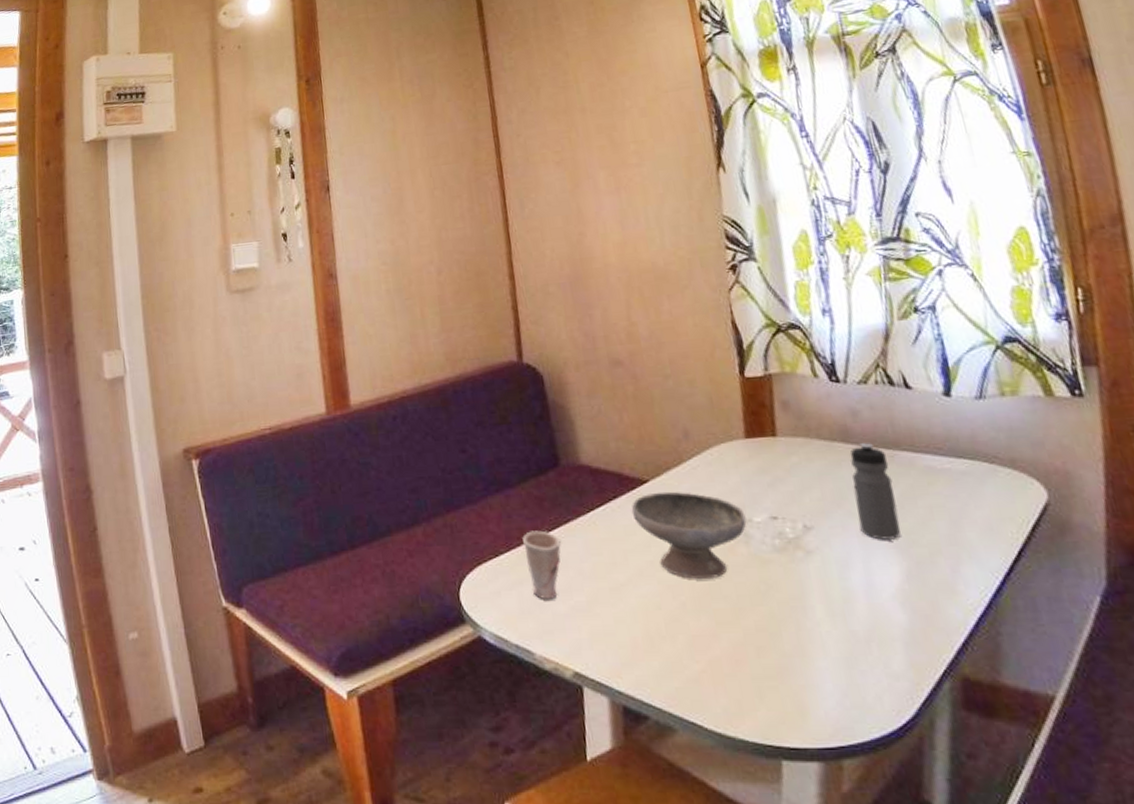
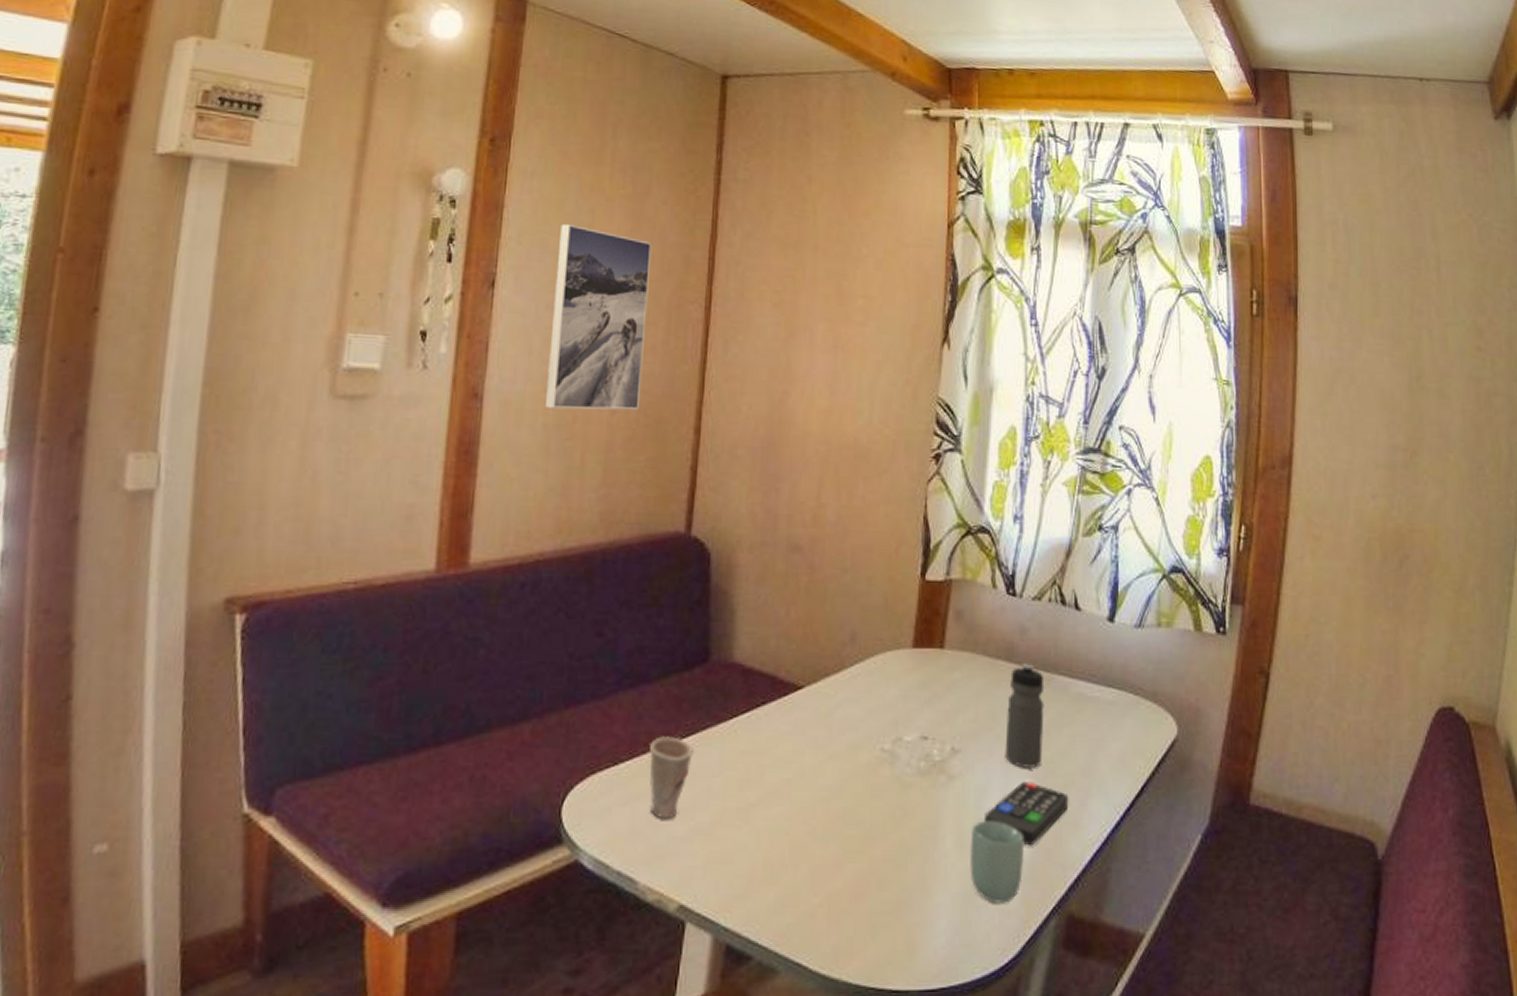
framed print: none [370,131,460,277] -> present [546,223,652,411]
bowl: present [631,491,747,579] -> none [778,700,896,801]
cup: none [840,590,904,668] -> present [970,820,1025,904]
remote control: none [851,552,940,613] -> present [985,782,1069,846]

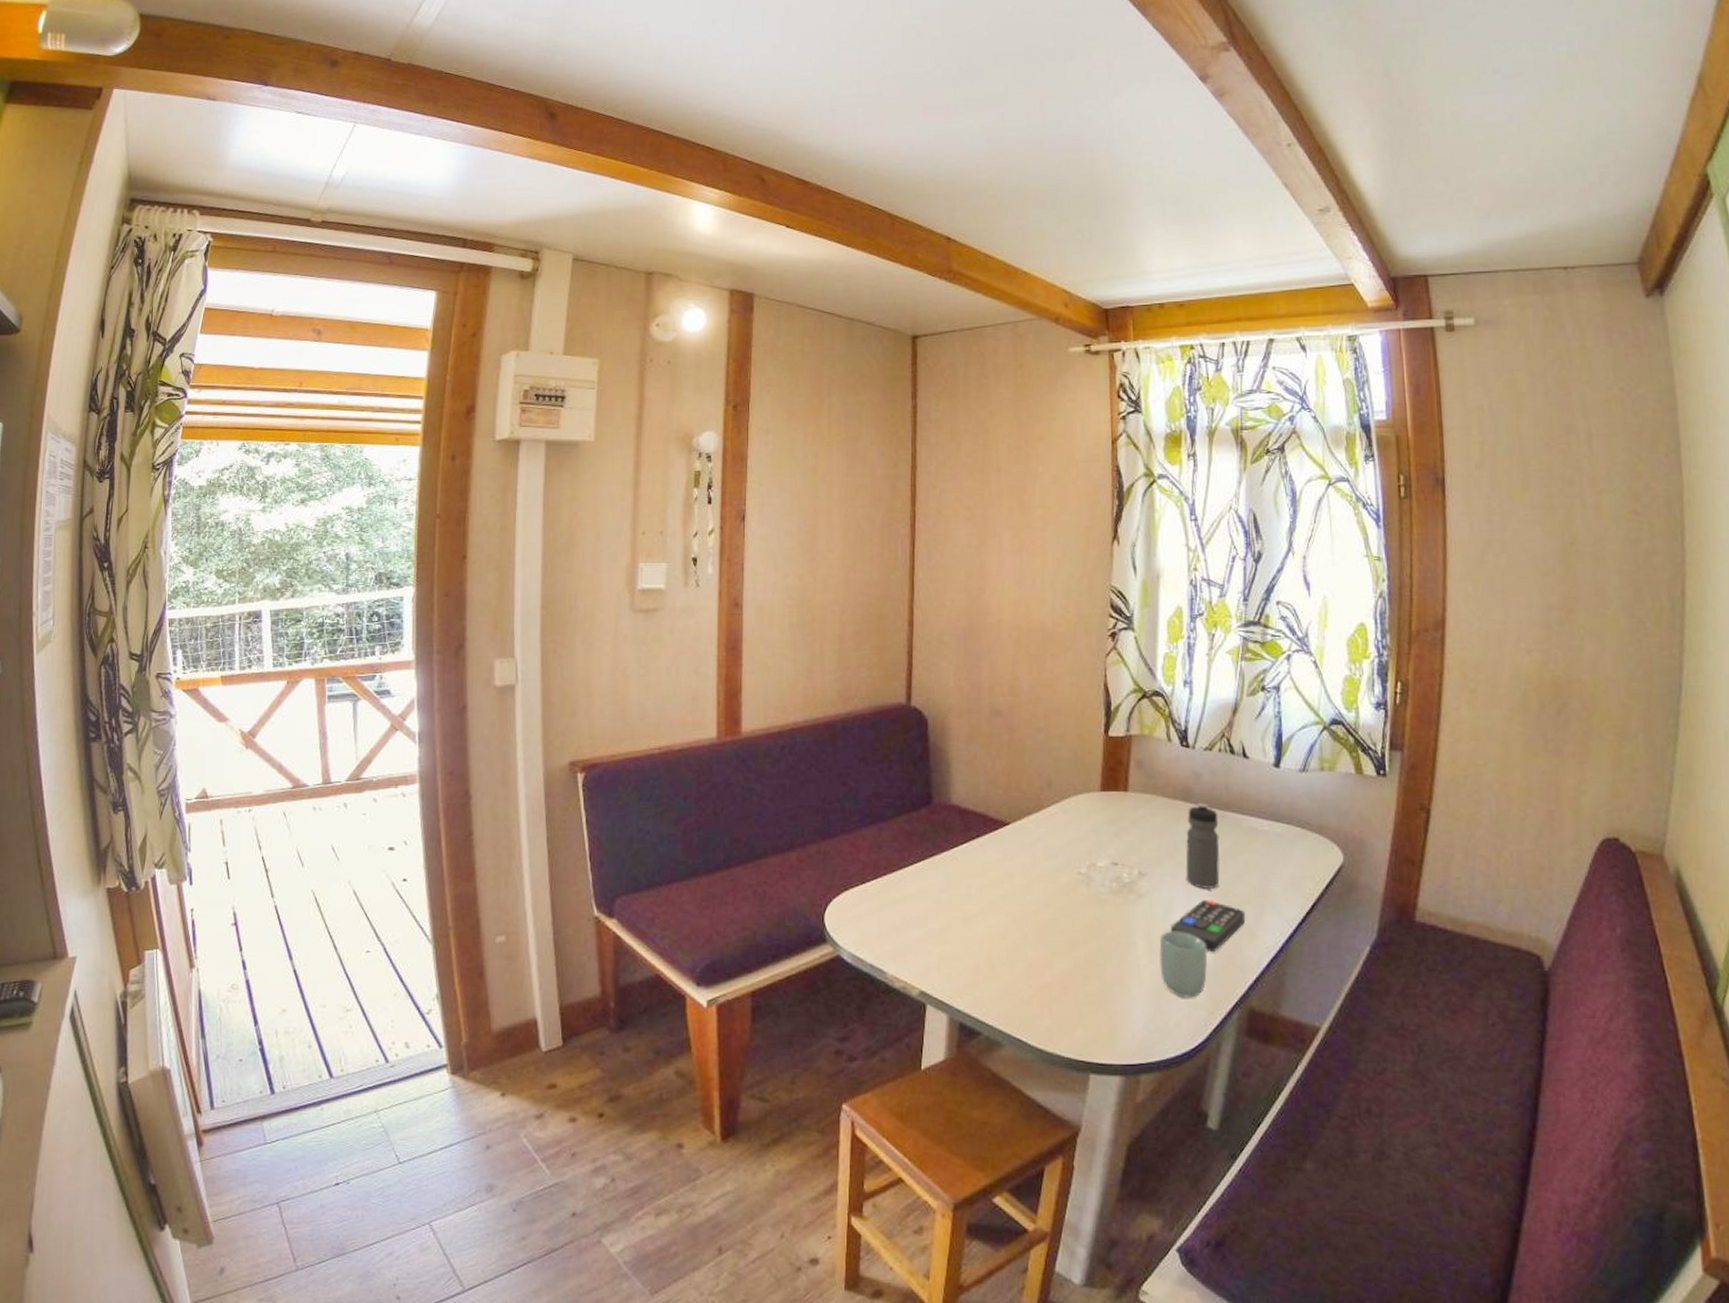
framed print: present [546,223,652,411] -> none [790,466,865,612]
cup: present [649,736,695,820] -> none [889,862,925,926]

